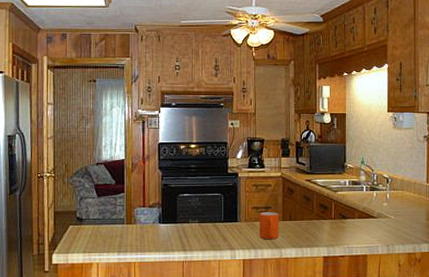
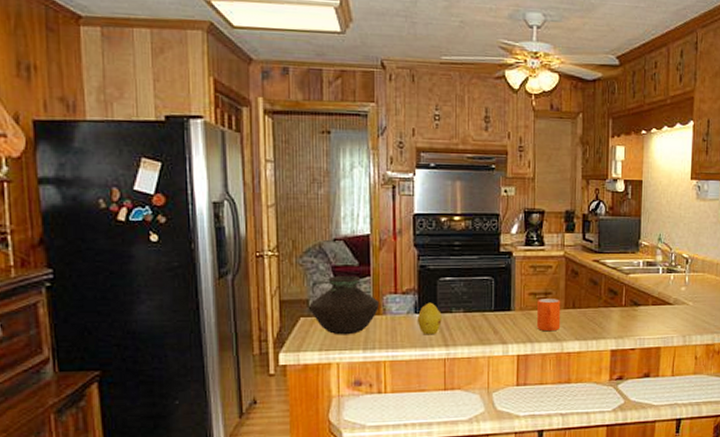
vase: none [77,193,131,240] -> present [309,276,380,335]
fruit: none [160,214,182,241] -> present [417,302,443,335]

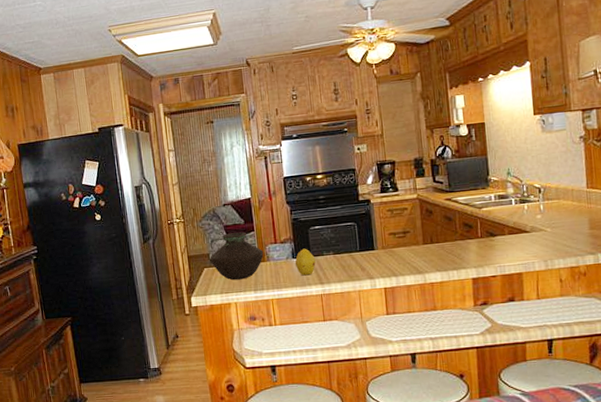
mug: present [537,299,561,332] -> none [397,236,421,266]

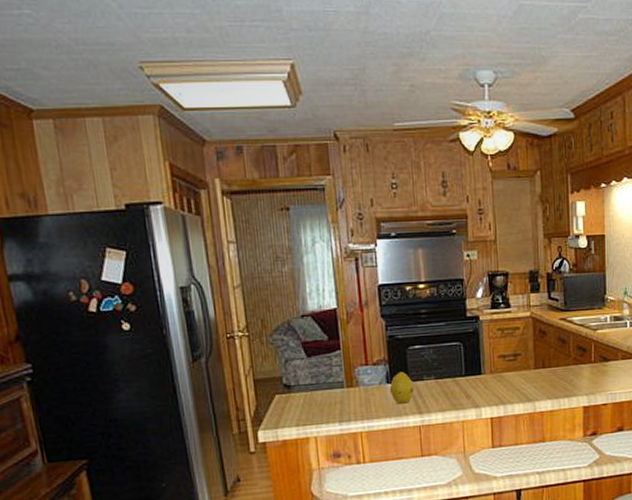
vase: present [210,232,264,281] -> none [283,350,352,410]

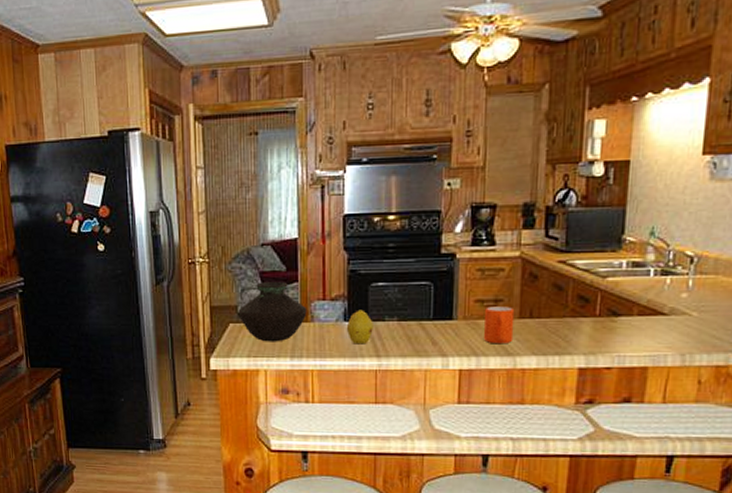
vase: none [283,350,352,410] -> present [238,282,307,342]
mug: none [507,359,532,393] -> present [484,307,515,345]

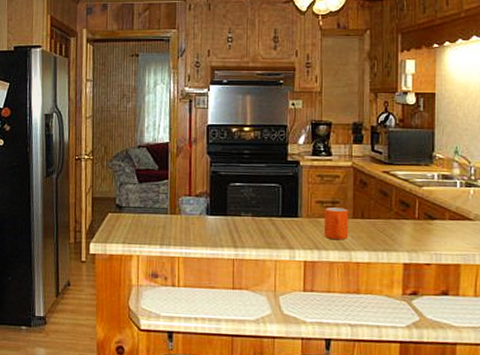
vase: present [238,282,307,342] -> none [116,178,176,231]
fruit: present [346,309,375,345] -> none [208,205,233,236]

